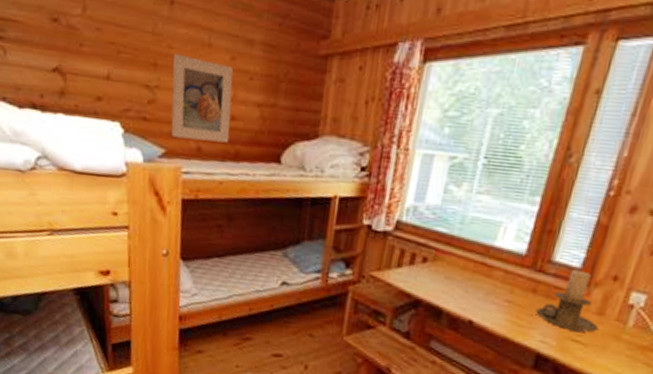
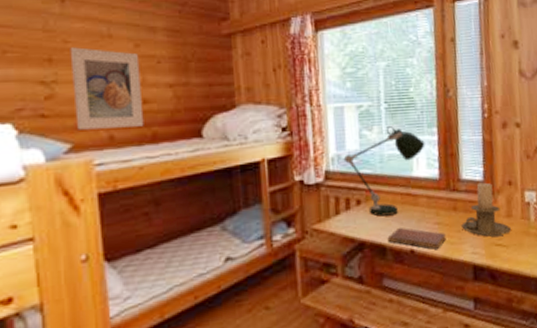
desk lamp: none [419,186,521,282] -> present [343,126,425,217]
notebook: none [446,296,515,327] -> present [387,228,446,249]

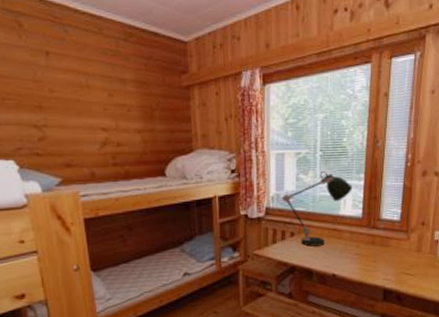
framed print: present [70,47,144,130] -> none [55,96,118,167]
notebook: present [387,228,446,249] -> none [314,256,363,275]
candle holder: present [461,182,512,237] -> none [377,222,420,267]

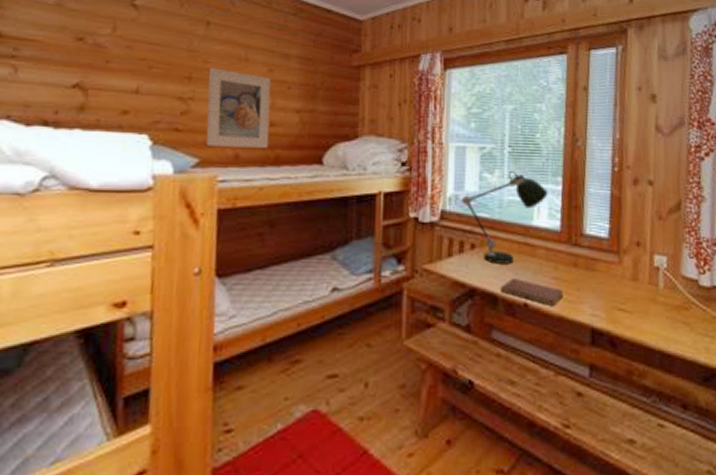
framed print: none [55,96,118,167] -> present [206,68,272,148]
notebook: none [314,256,363,275] -> present [500,279,563,305]

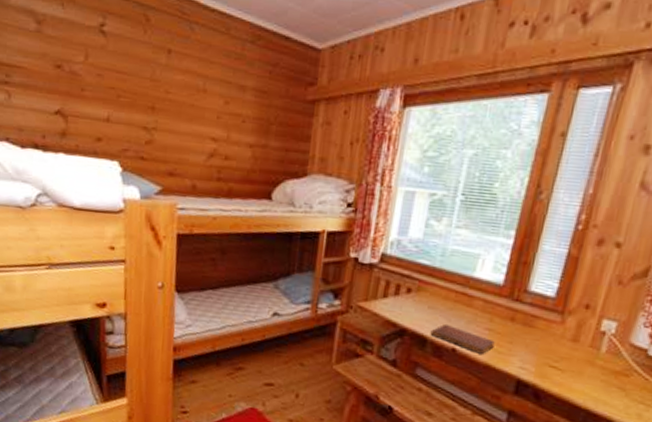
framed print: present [206,68,272,148] -> none [167,98,227,181]
desk lamp: present [461,171,548,264] -> none [403,220,497,311]

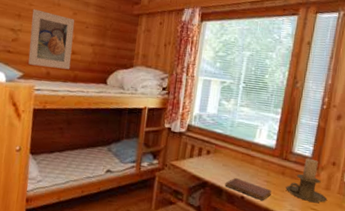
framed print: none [167,98,227,181] -> present [28,9,75,70]
candle holder: none [515,298,574,359] -> present [286,158,328,203]

